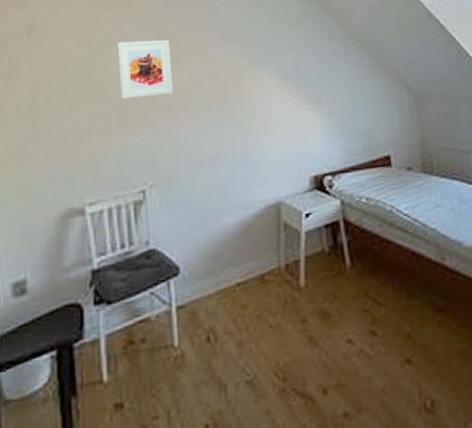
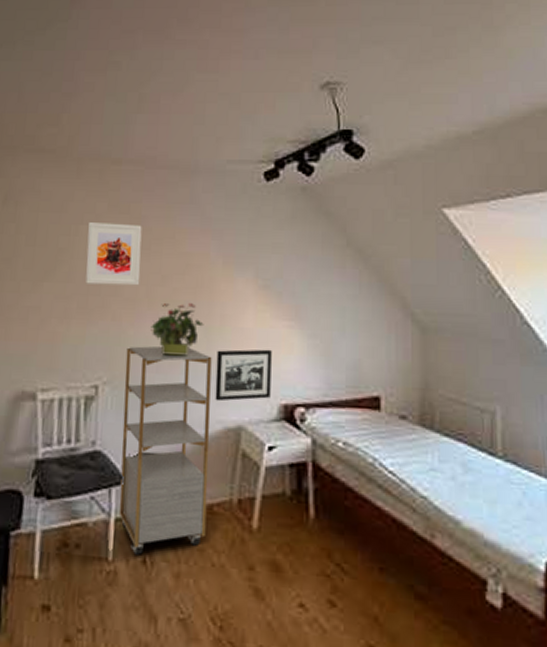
shelving unit: none [168,141,261,335] -> present [119,346,212,555]
potted plant: none [188,102,237,152] -> present [150,302,204,356]
picture frame: none [251,131,302,184] -> present [215,349,272,402]

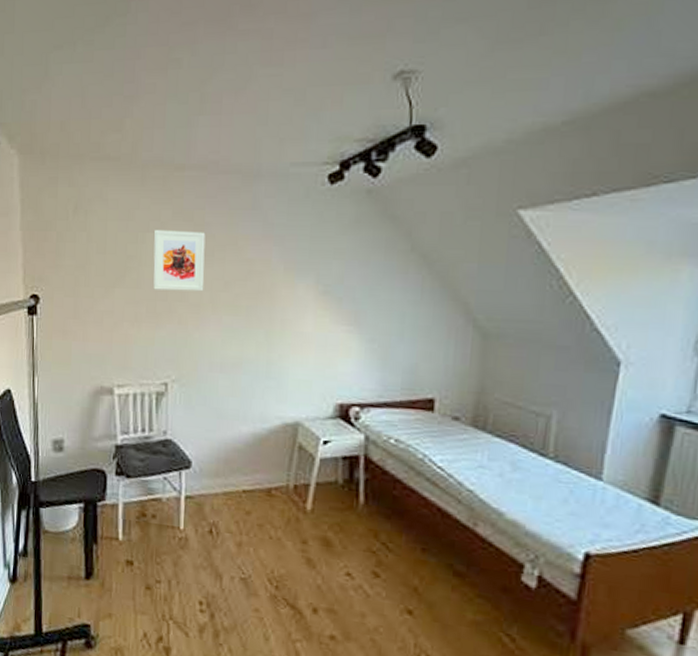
shelving unit: present [119,346,212,555] -> none [188,348,272,526]
potted plant: present [150,302,204,356] -> none [214,307,265,358]
picture frame: present [215,349,272,402] -> none [274,352,330,400]

